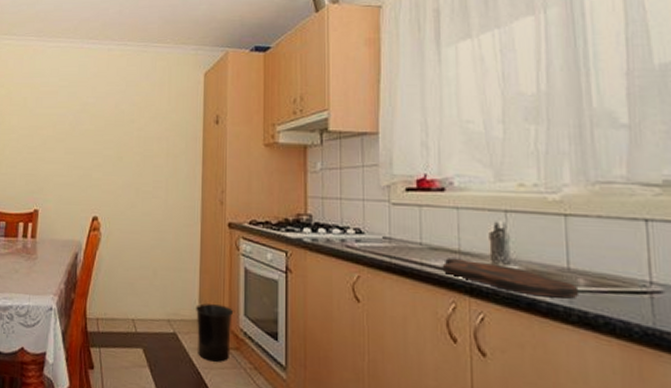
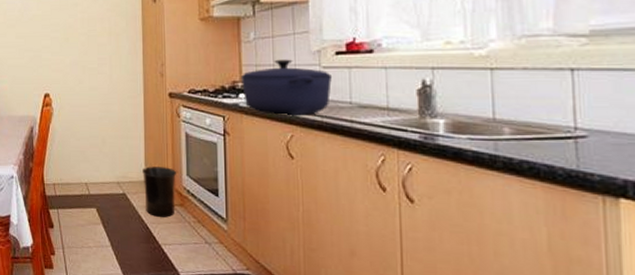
cooking pot: none [305,193,403,255] -> present [240,59,333,115]
cutting board: present [442,258,580,299] -> none [371,114,505,147]

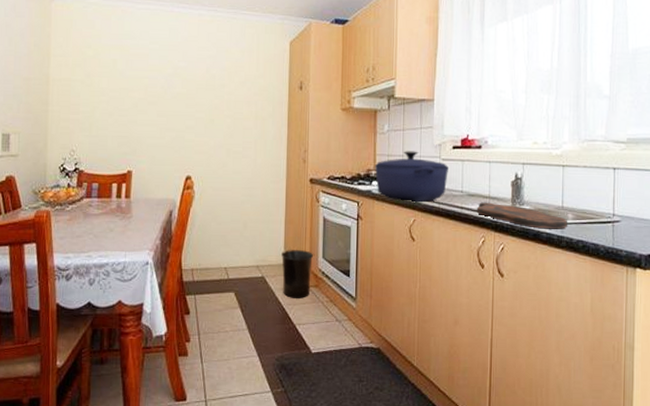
cutting board: none [371,114,505,147] -> present [476,202,568,229]

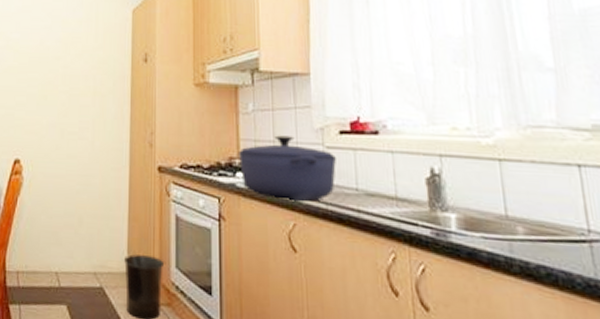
cutting board: present [476,202,568,229] -> none [379,204,520,248]

